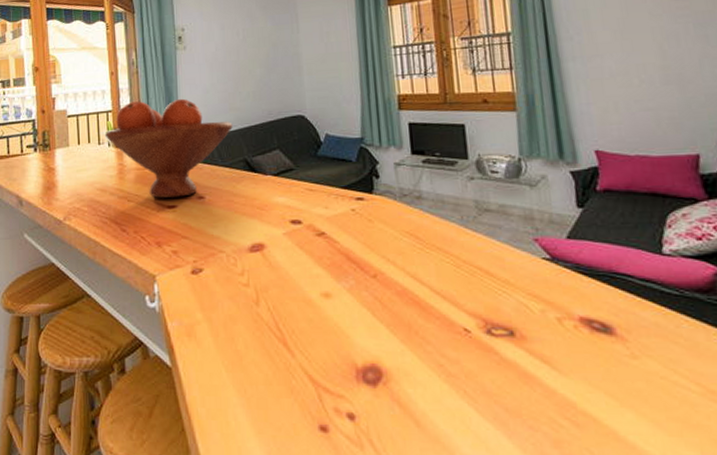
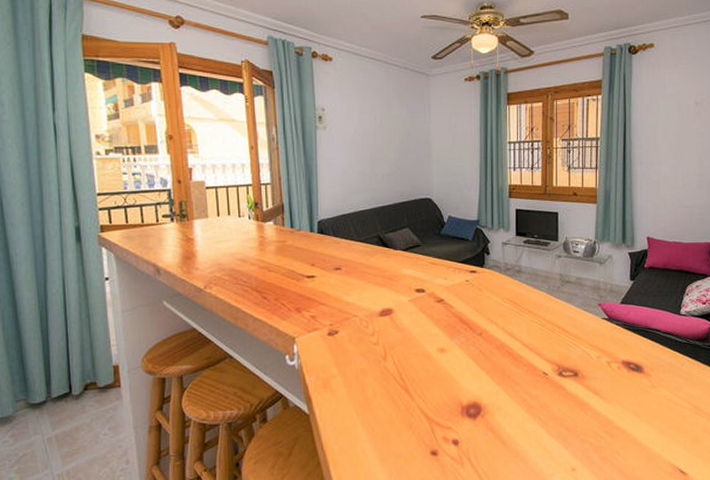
fruit bowl: present [105,98,233,198] -> none [246,176,368,269]

